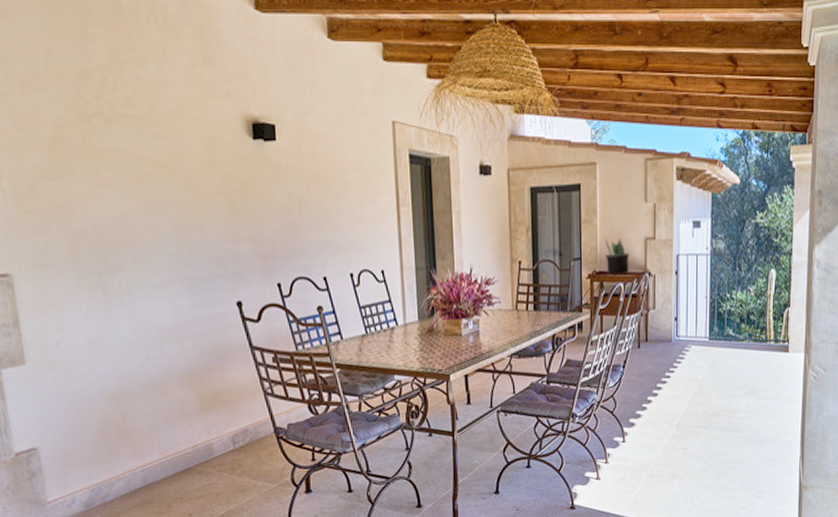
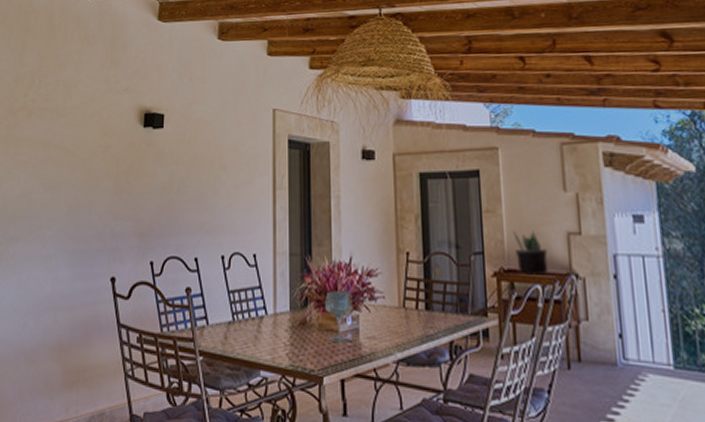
wine glass: none [448,299,474,345] -> present [324,291,353,344]

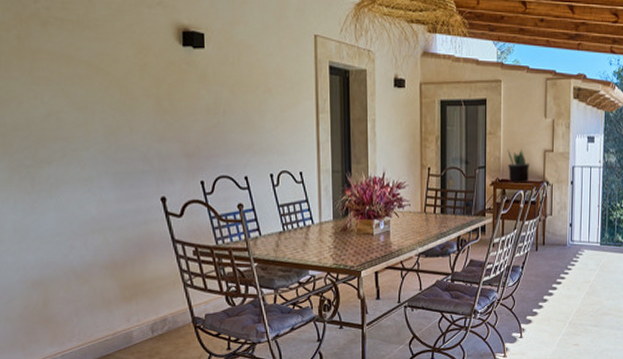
wine glass: present [324,291,353,344] -> none [361,201,385,244]

